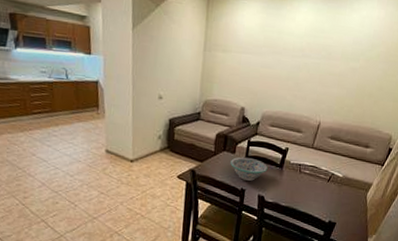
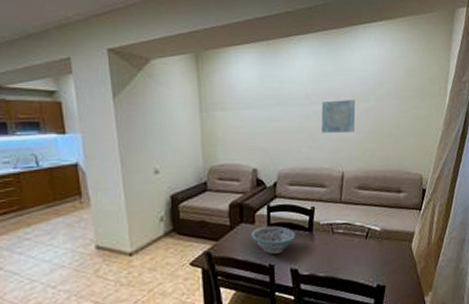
wall art: none [308,55,346,88] -> present [321,100,356,133]

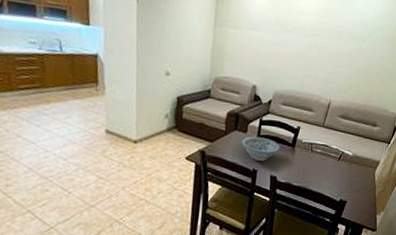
wall art: present [321,100,356,133] -> none [319,35,354,67]

